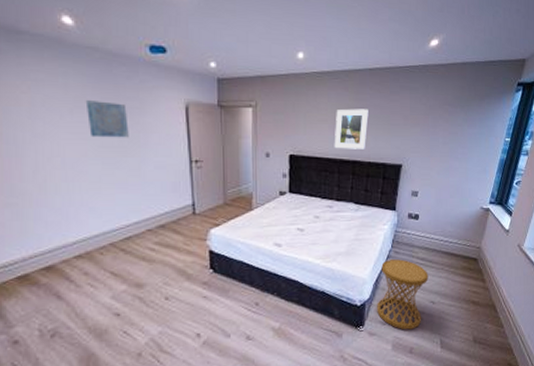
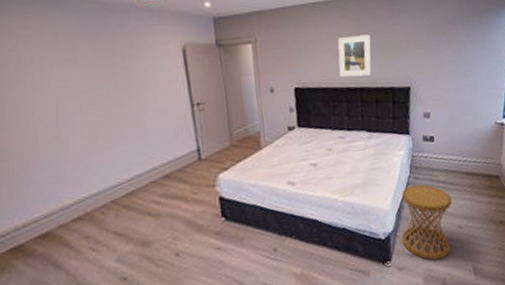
wall art: present [85,100,129,138] -> none [76,51,125,90]

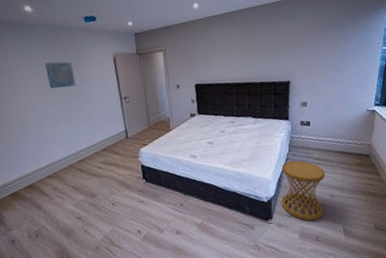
wall art: none [76,51,125,90] -> present [44,62,76,89]
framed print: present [337,34,372,77] -> none [229,39,257,75]

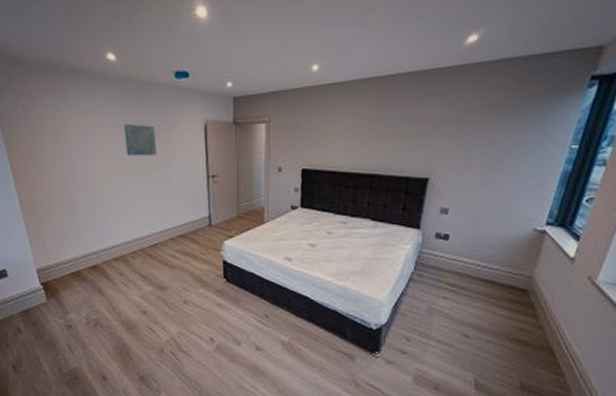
side table: present [282,160,326,221] -> none [396,283,460,363]

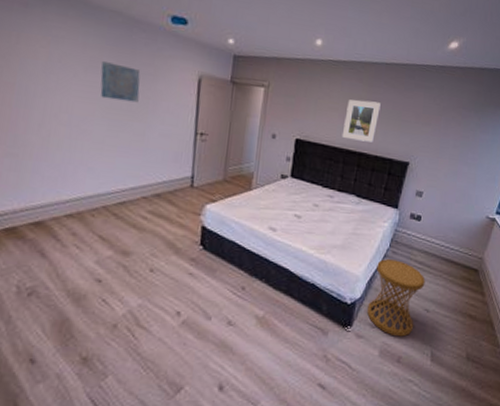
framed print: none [349,118,389,162] -> present [341,99,381,142]
side table: none [396,283,460,363] -> present [367,259,426,337]

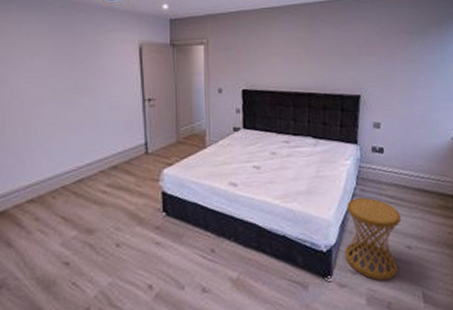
wall art: present [100,61,141,103] -> none [45,46,85,81]
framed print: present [341,99,381,142] -> none [287,41,322,82]

